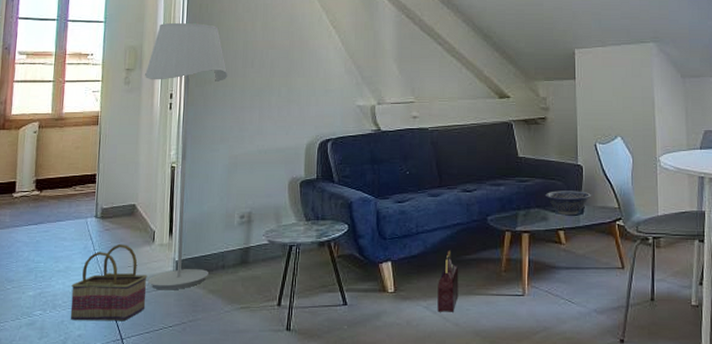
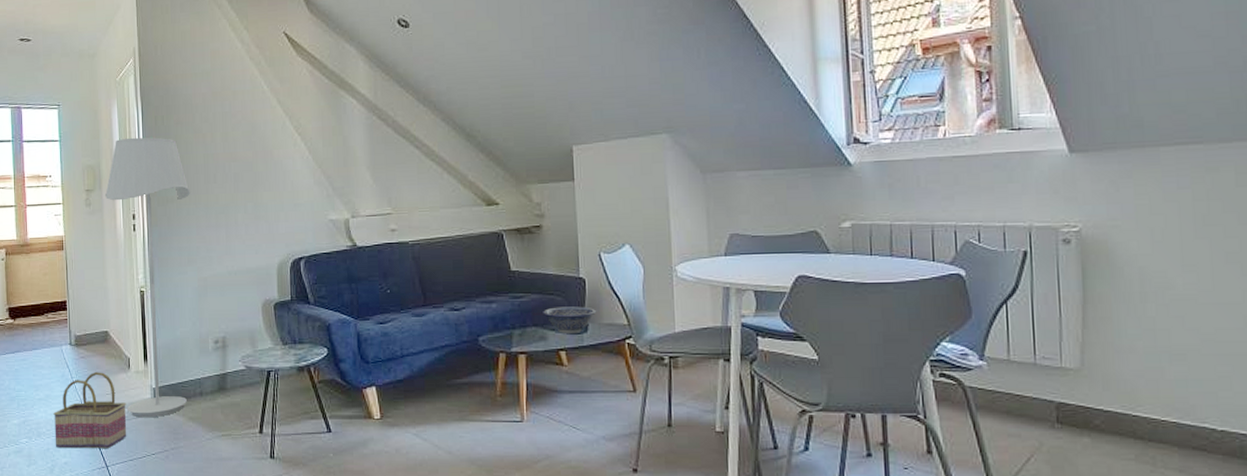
handbag: present [437,250,459,312] -> none [427,374,450,439]

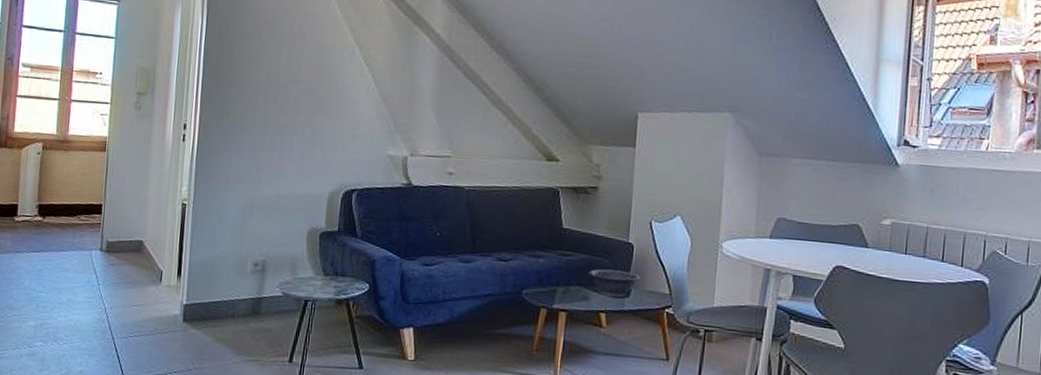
basket: present [53,372,127,449] -> none [71,281,153,361]
floor lamp: present [105,137,190,418] -> none [152,44,248,335]

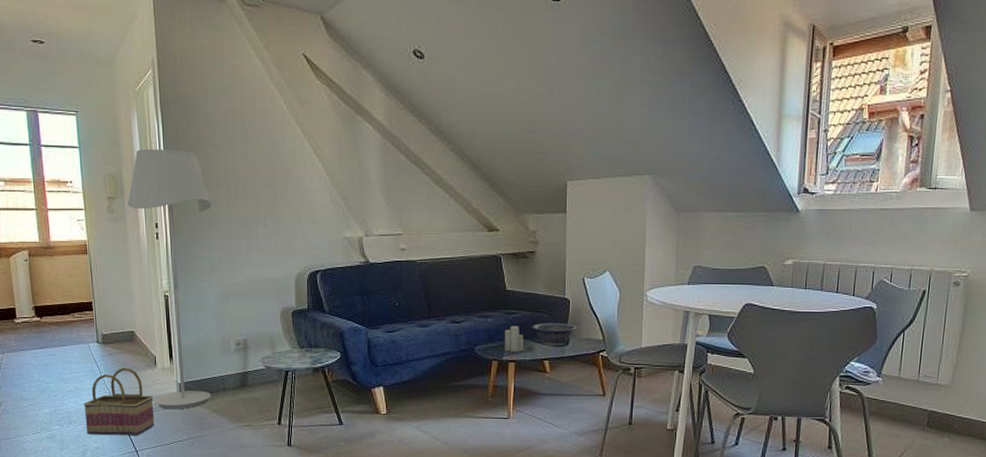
basket: none [71,281,153,361] -> present [83,368,155,435]
floor lamp: none [152,44,248,335] -> present [128,148,212,410]
candle: none [556,268,579,301] -> present [504,325,524,352]

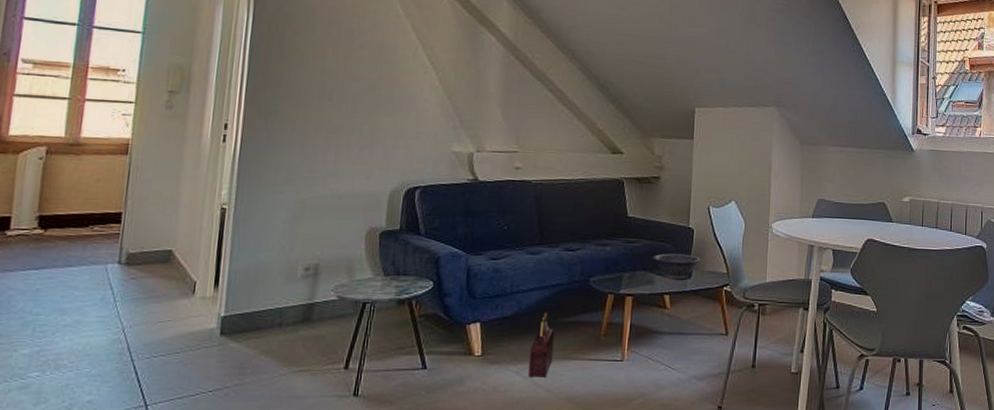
basket: present [83,368,155,435] -> none [78,296,184,385]
floor lamp: present [128,148,212,410] -> none [183,41,299,350]
handbag: none [428,377,448,432] -> present [528,312,555,377]
candle: present [504,325,524,352] -> none [622,254,644,285]

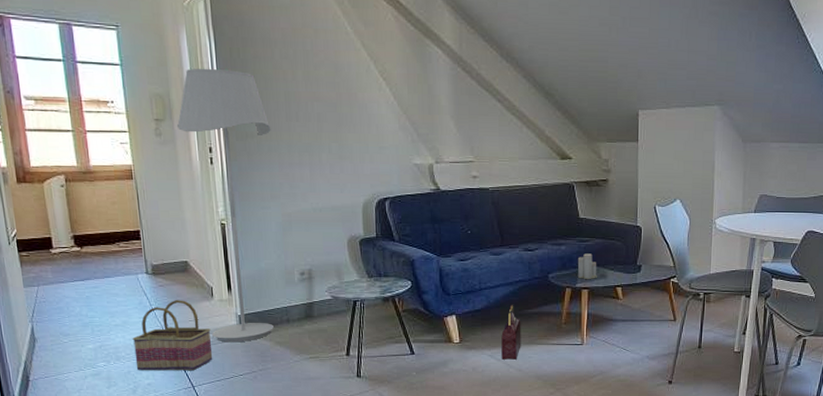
basket: none [78,296,184,385] -> present [132,300,213,371]
floor lamp: none [183,41,299,350] -> present [177,68,275,343]
candle: none [622,254,644,285] -> present [577,252,597,279]
decorative bowl: present [651,253,701,280] -> none [603,250,649,274]

